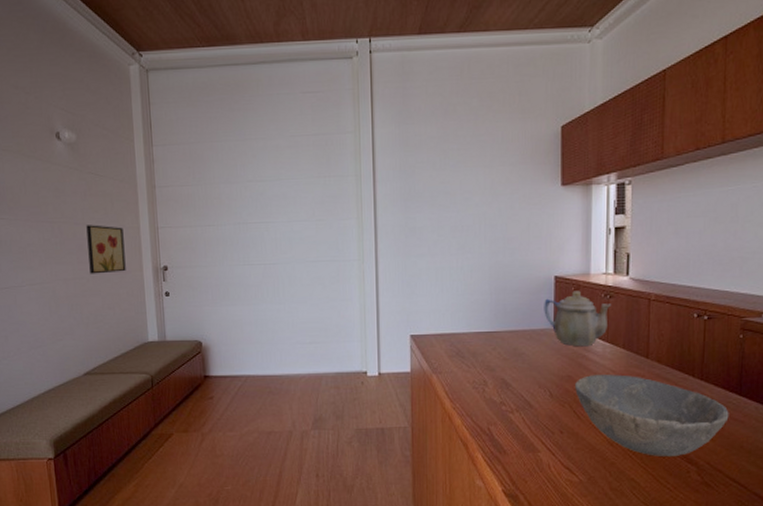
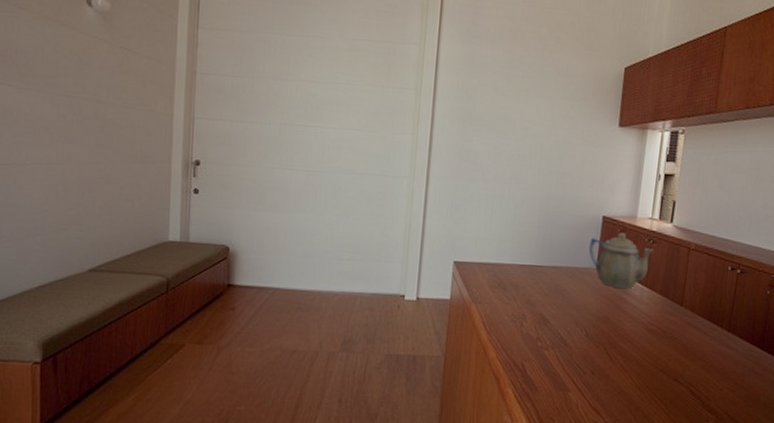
wall art: present [86,225,126,274] -> none [109,105,154,162]
bowl: present [575,374,729,457] -> none [610,318,751,405]

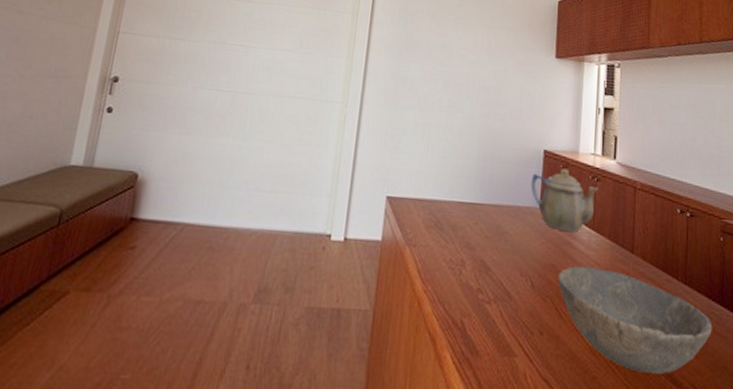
bowl: none [610,318,751,405] -> present [558,266,712,375]

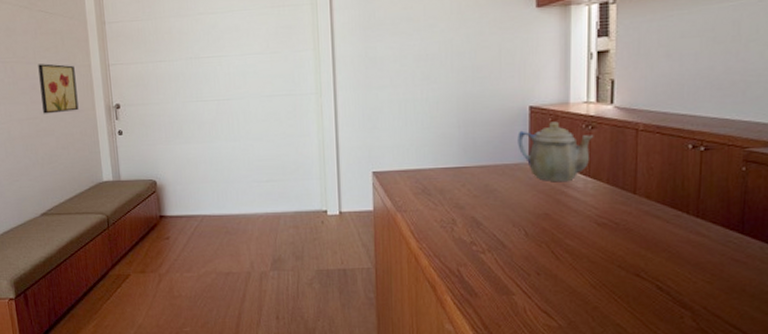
wall art: none [18,15,76,76] -> present [38,63,79,114]
bowl: present [558,266,712,375] -> none [553,212,729,301]

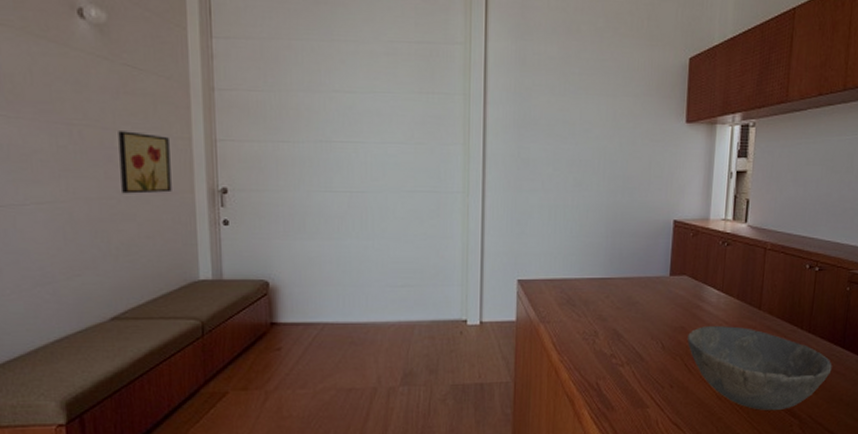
teapot: present [518,121,594,182] -> none [661,236,729,297]
bowl: none [553,212,729,301] -> present [687,326,832,411]

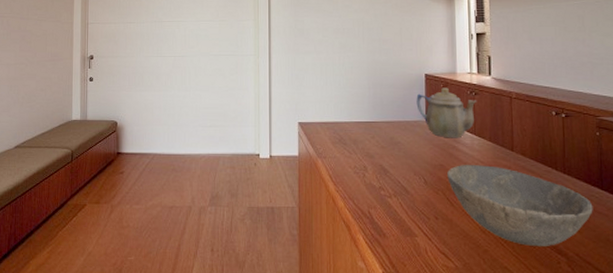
wall art: present [118,131,172,194] -> none [29,20,59,61]
teapot: none [661,236,729,297] -> present [416,87,477,138]

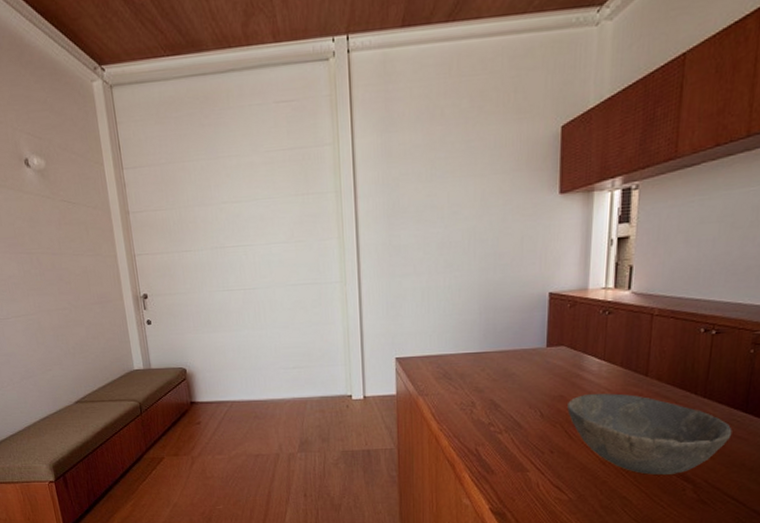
teapot: present [416,87,477,138] -> none [536,307,611,366]

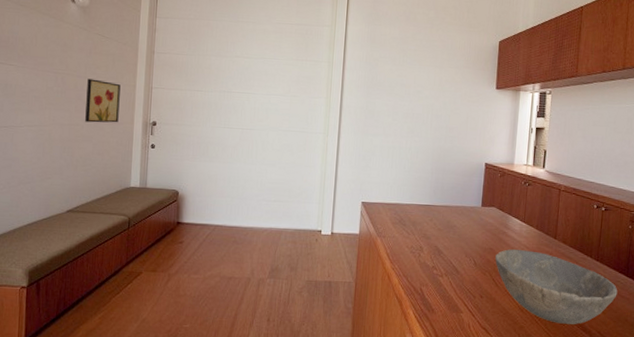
wall art: none [64,254,107,305] -> present [85,79,121,123]

